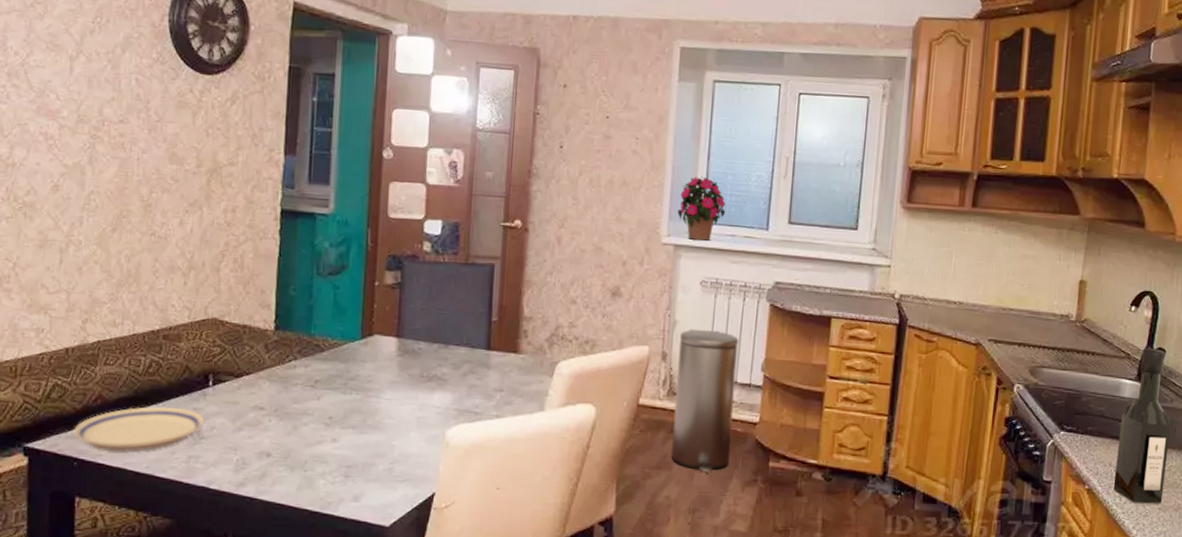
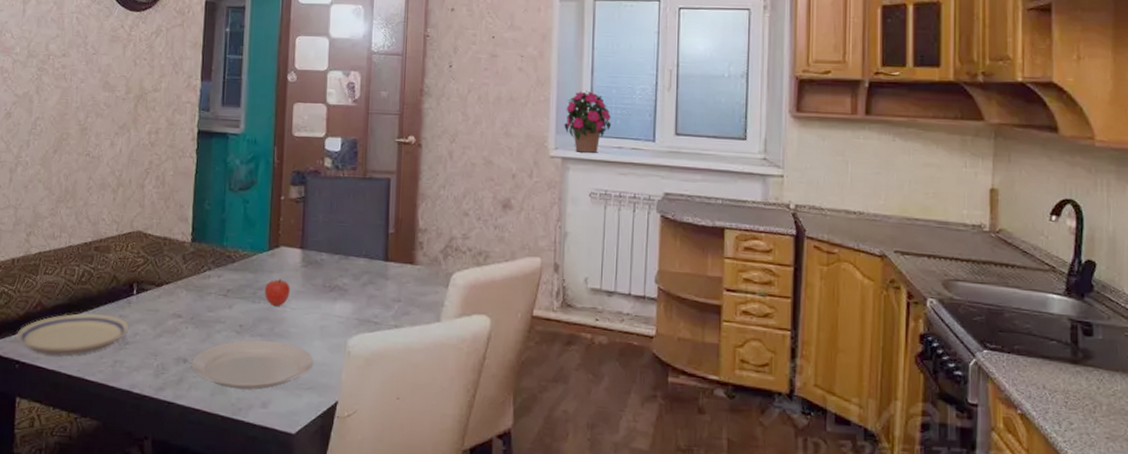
plate: none [275,432,410,483] -> present [191,340,314,389]
fruit: none [357,369,385,398] -> present [265,279,290,307]
pedal bin: present [671,329,739,472] -> none [567,240,631,386]
bottle: present [1113,347,1171,504] -> none [1050,259,1111,433]

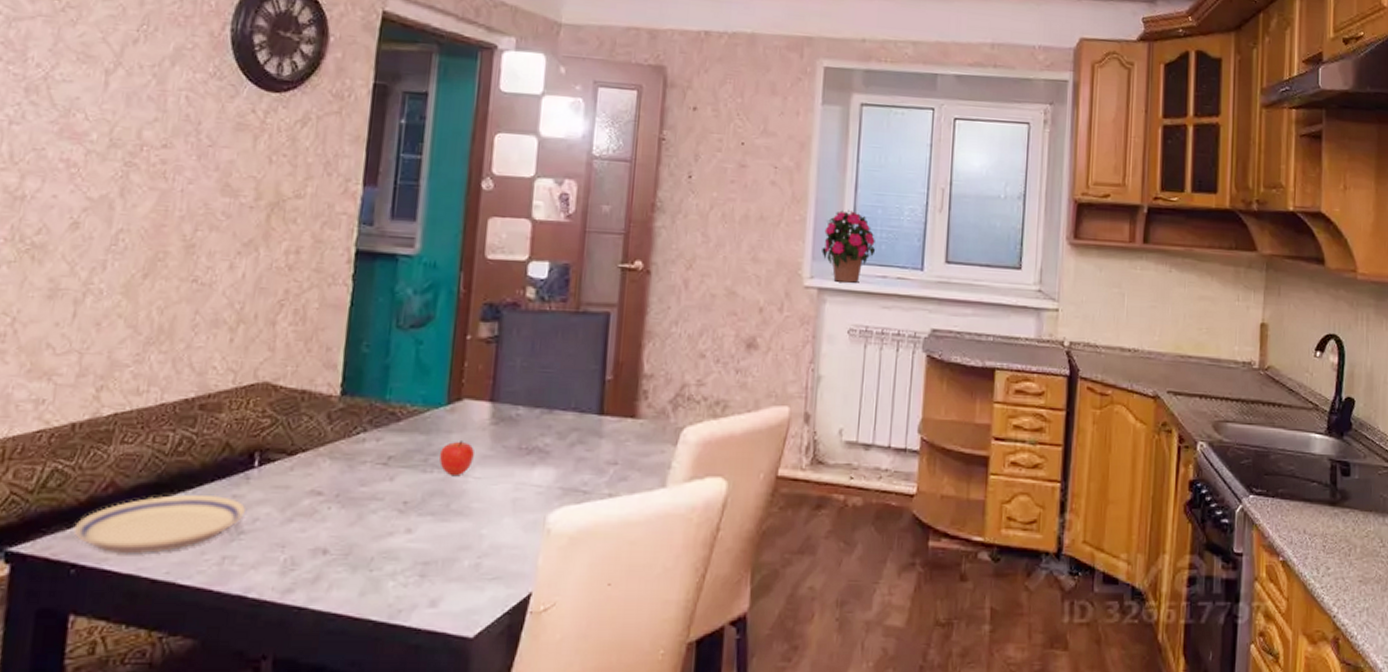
plate: present [191,340,314,389] -> none [333,520,502,584]

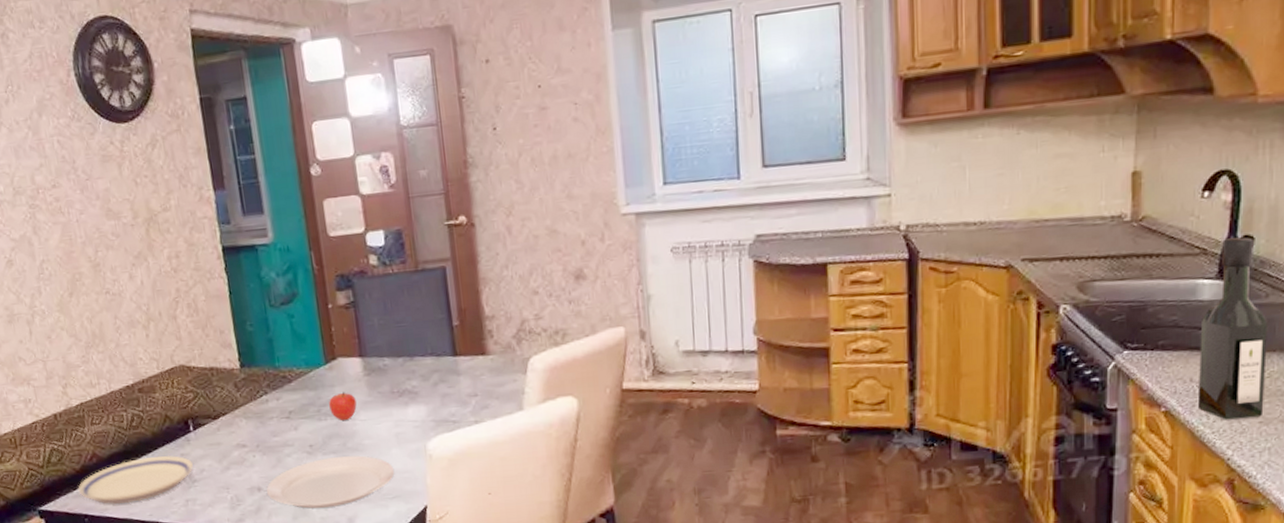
plate: none [333,520,502,584] -> present [266,455,395,509]
potted flower: present [822,209,876,284] -> none [633,131,689,205]
bottle: none [1309,397,1366,576] -> present [1197,237,1268,420]

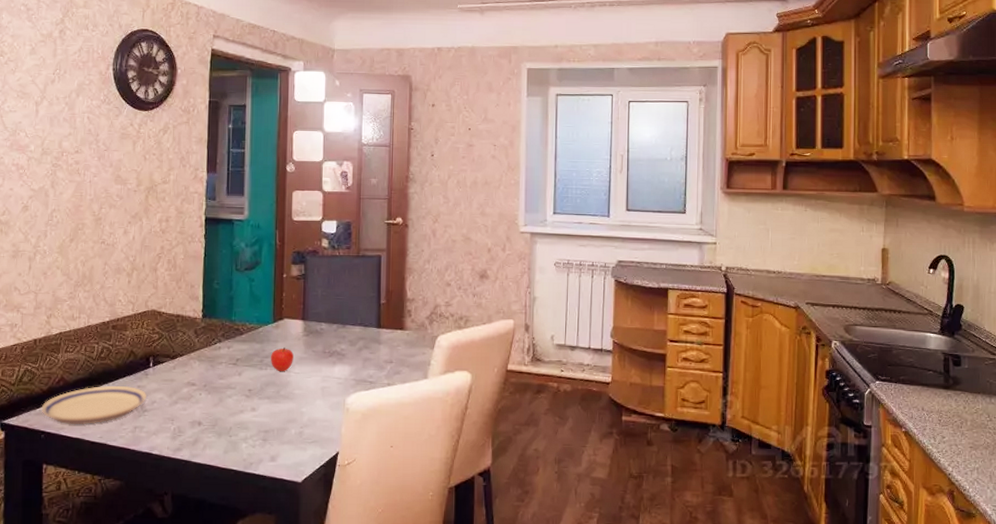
plate: present [266,455,395,509] -> none [205,402,316,445]
bottle: present [1197,237,1268,420] -> none [927,304,974,443]

